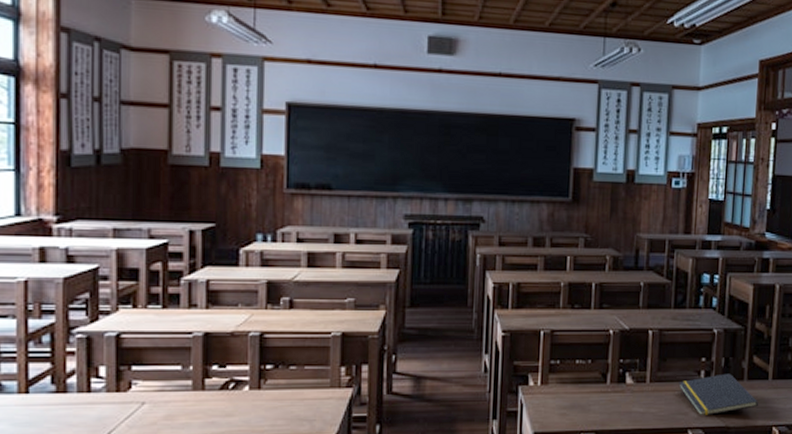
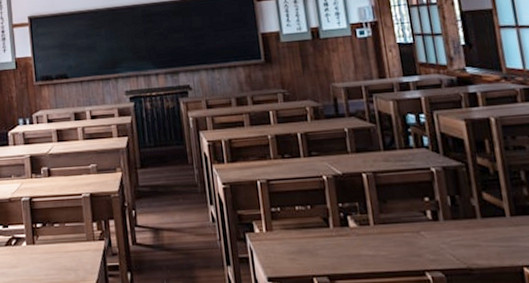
notepad: present [678,373,759,415] -> none [405,212,502,257]

